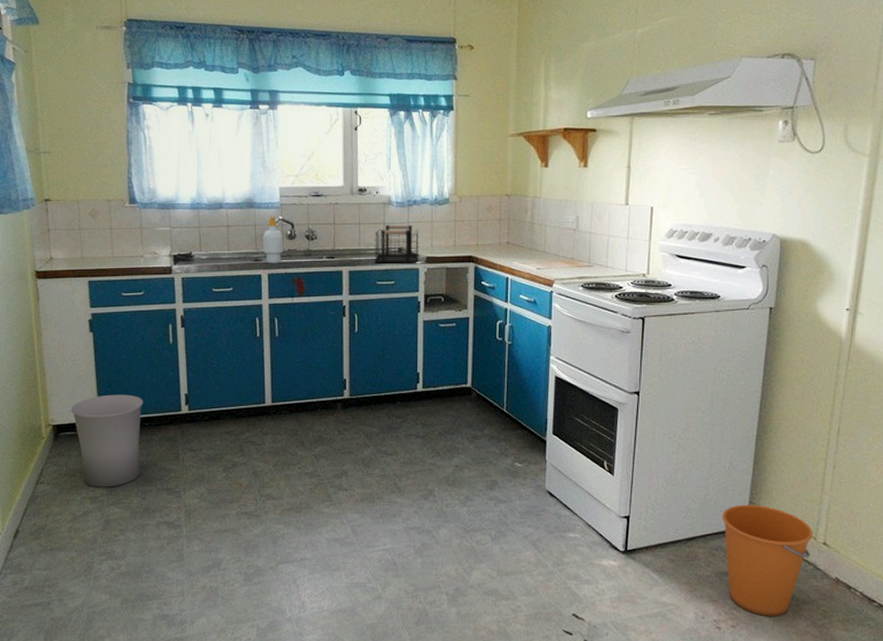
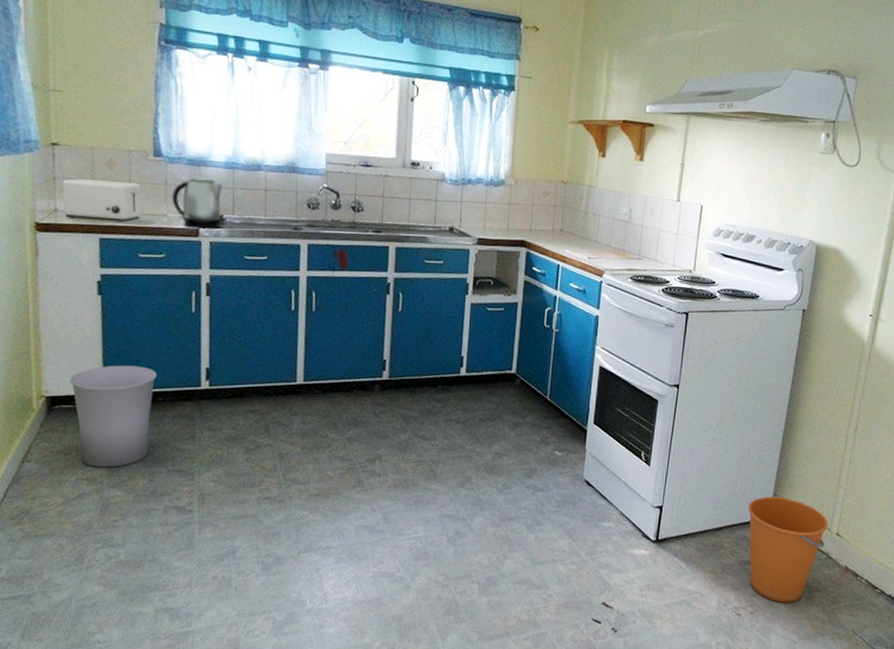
toaster: none [55,228,121,266] -> present [62,178,142,223]
kettle: none [147,220,190,267] -> present [172,177,222,230]
soap bottle: present [263,217,284,264] -> none [303,184,327,234]
dish rack: present [375,224,419,265] -> none [424,202,472,245]

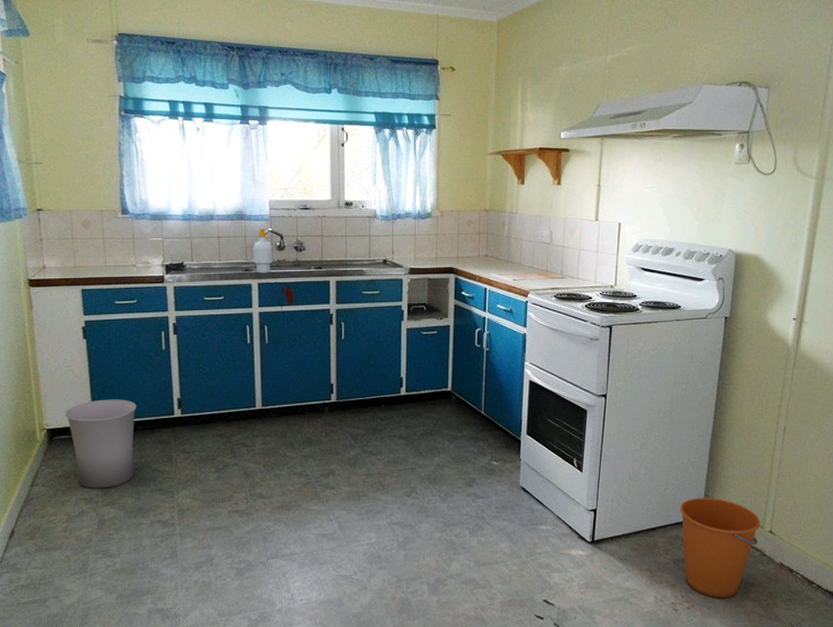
toaster: present [62,178,142,223] -> none [48,238,114,275]
kettle: present [172,177,222,230] -> none [139,230,182,277]
soap bottle: none [303,184,327,234] -> present [253,229,273,274]

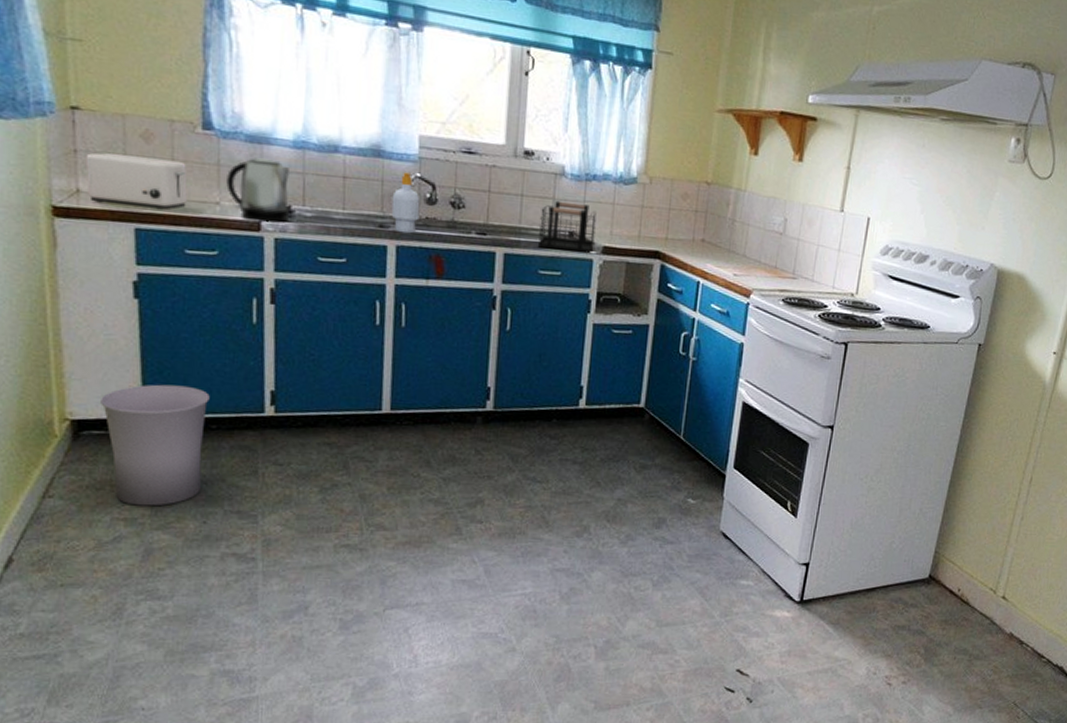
toaster: none [48,238,114,275] -> present [85,152,188,211]
kettle: none [139,230,182,277] -> present [226,158,289,224]
dish rack: none [361,237,403,275] -> present [538,200,597,254]
bucket: present [679,497,761,599] -> none [904,554,994,673]

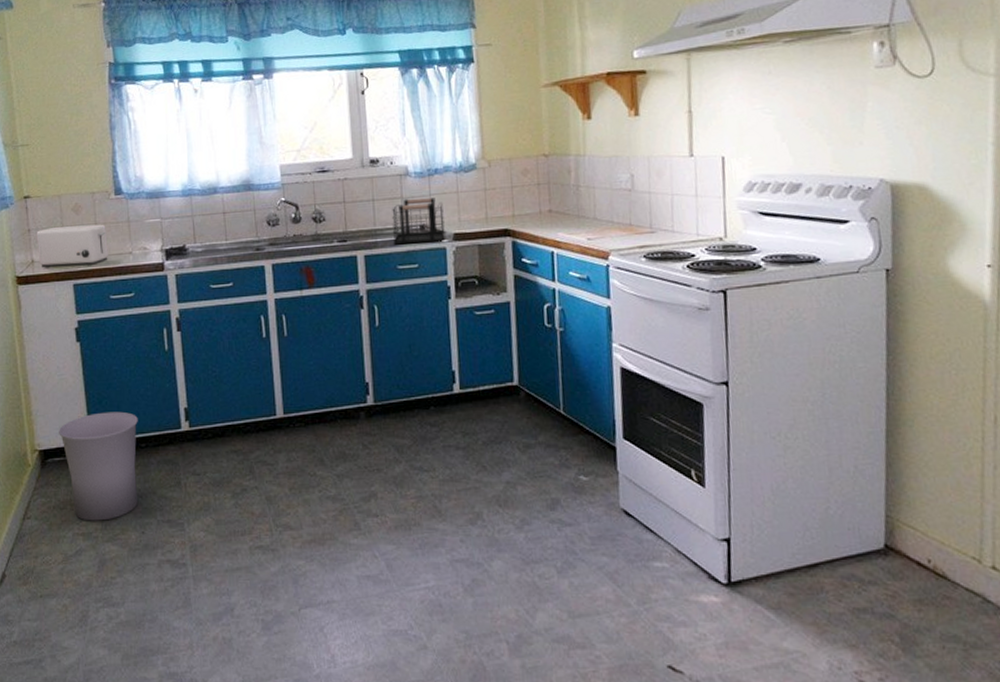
kettle: present [226,158,289,224] -> none [135,209,184,264]
soap bottle: present [391,172,421,234] -> none [264,199,288,253]

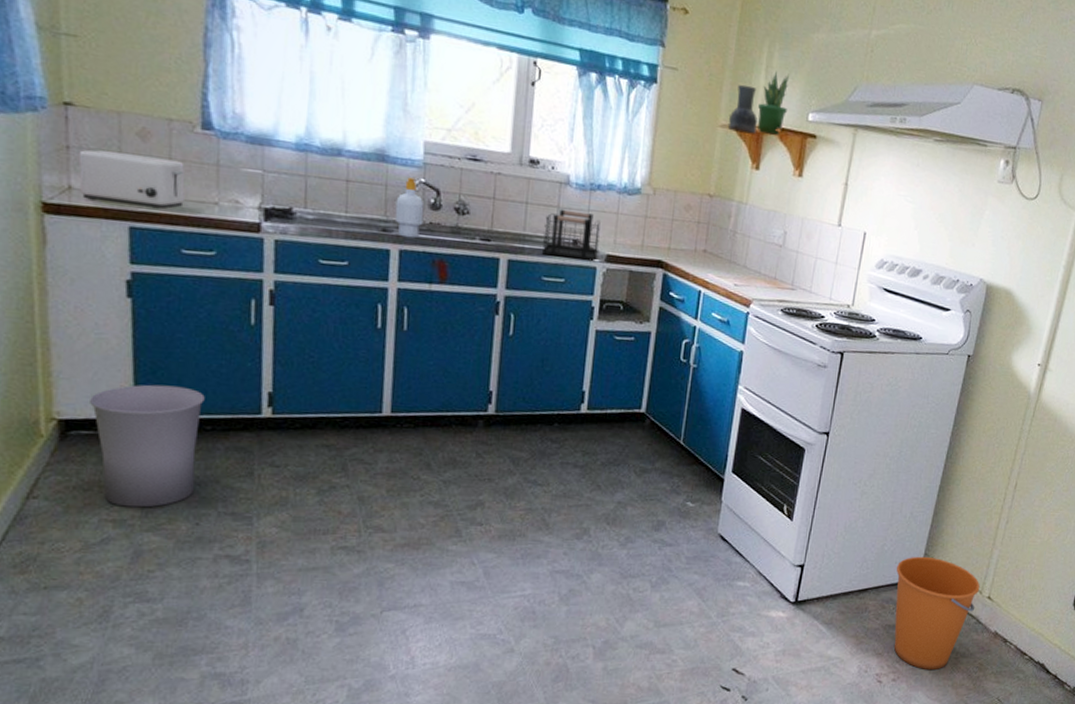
soap bottle: none [264,199,288,253] -> present [394,177,425,239]
vase: none [551,40,581,89] -> present [728,84,757,135]
planter: none [578,18,609,83] -> present [758,71,789,135]
bucket: none [850,519,977,667] -> present [894,556,980,671]

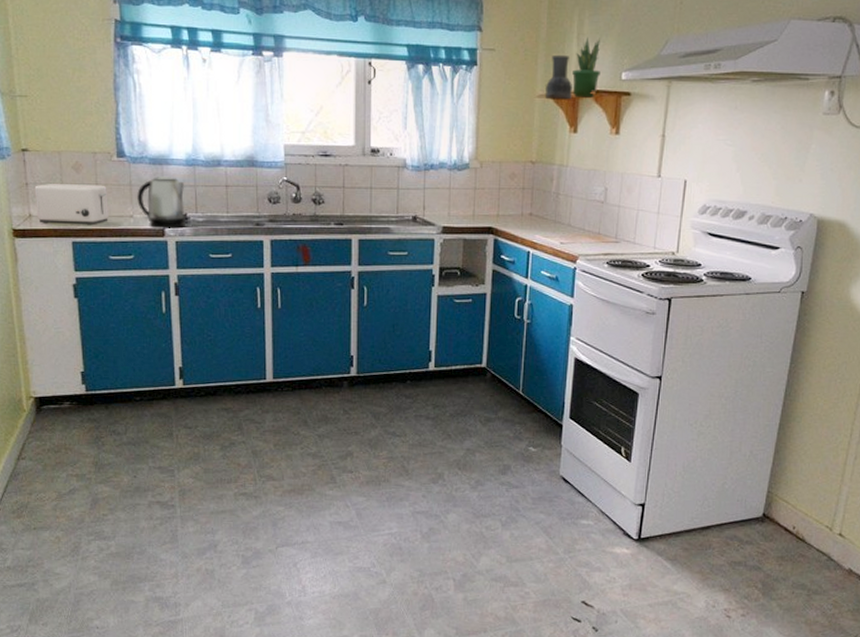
waste bin: present [90,384,205,508] -> none [55,366,134,465]
kettle: none [226,159,291,226] -> present [137,177,185,230]
soap bottle: present [394,177,425,239] -> none [265,177,288,229]
dish rack: present [542,208,601,262] -> none [387,190,435,234]
bucket: present [894,556,980,671] -> none [738,494,830,607]

